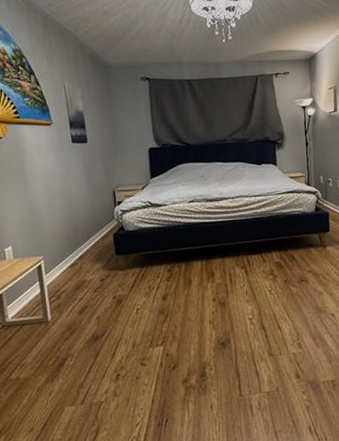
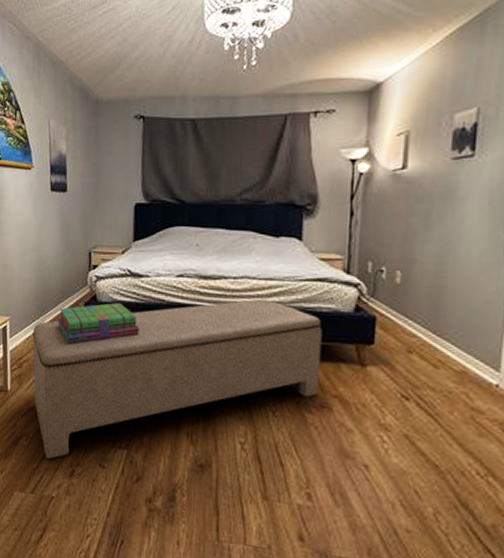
bench: none [67,210,299,371] -> present [32,298,322,459]
stack of books: none [90,230,163,270] -> present [57,303,140,344]

